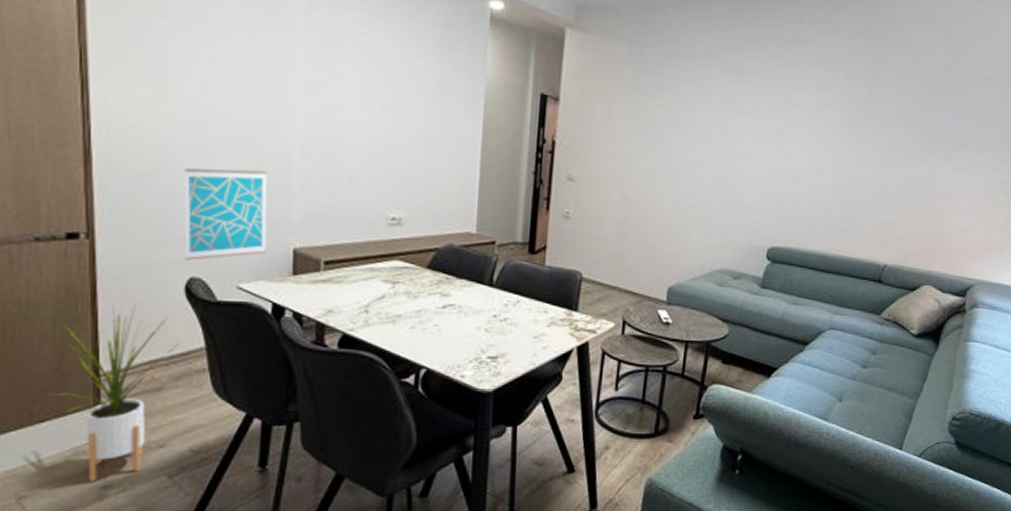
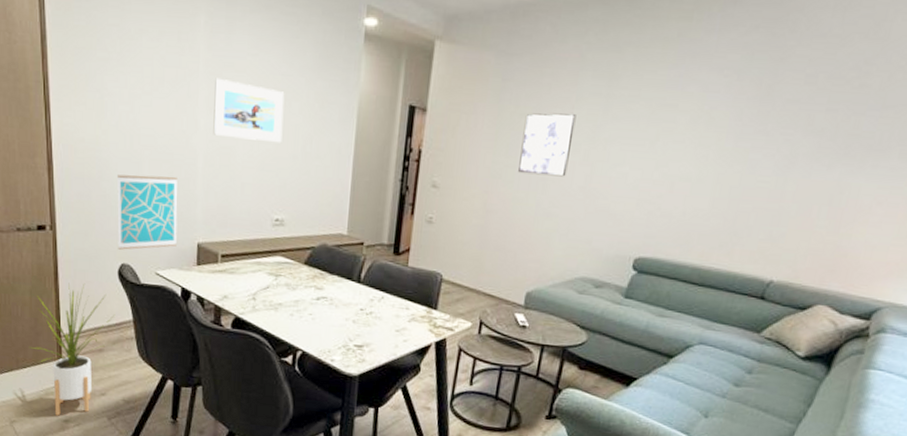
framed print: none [313,56,401,132] -> present [213,77,285,143]
wall art: none [654,105,707,169] -> present [518,113,576,177]

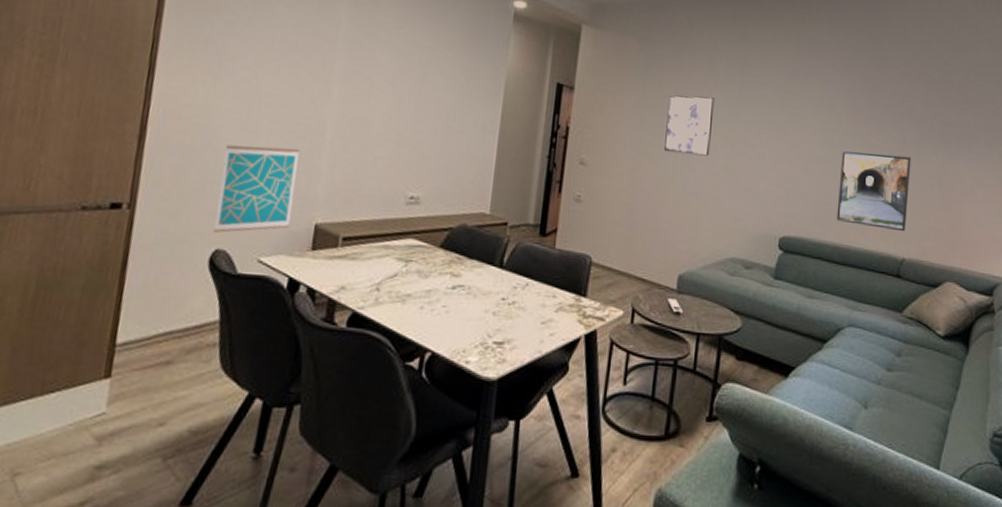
house plant: present [30,283,116,416] -> none [66,274,197,461]
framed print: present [213,77,285,143] -> none [346,47,430,116]
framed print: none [700,169,800,254] -> present [836,151,911,232]

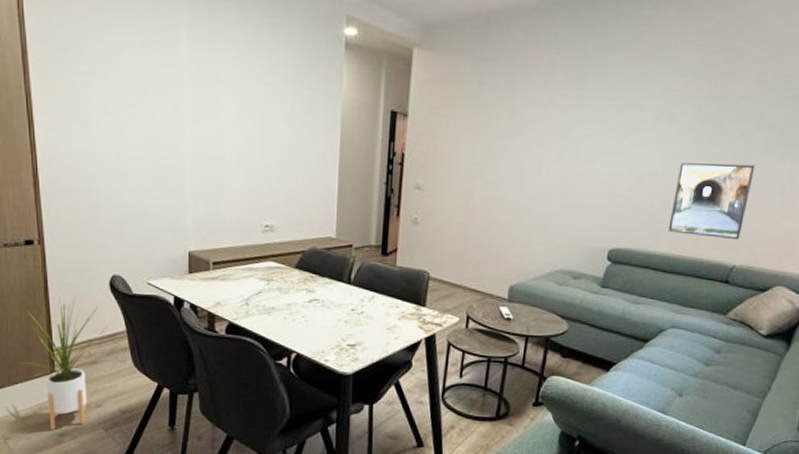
house plant: none [66,274,197,461] -> present [21,296,108,430]
wall art: present [213,145,300,233] -> none [105,186,168,261]
wall art: present [664,95,715,156] -> none [497,115,549,175]

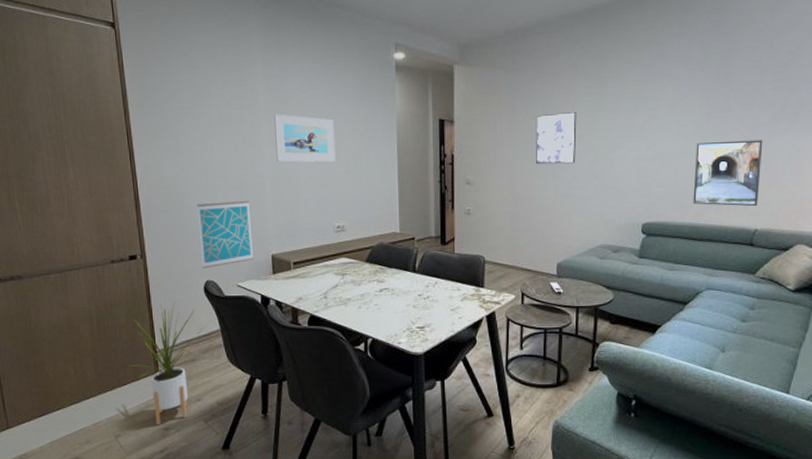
wall art: none [105,186,168,261] -> present [197,200,253,269]
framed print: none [200,88,270,151] -> present [274,114,336,162]
wall art: none [497,115,549,175] -> present [536,112,577,165]

